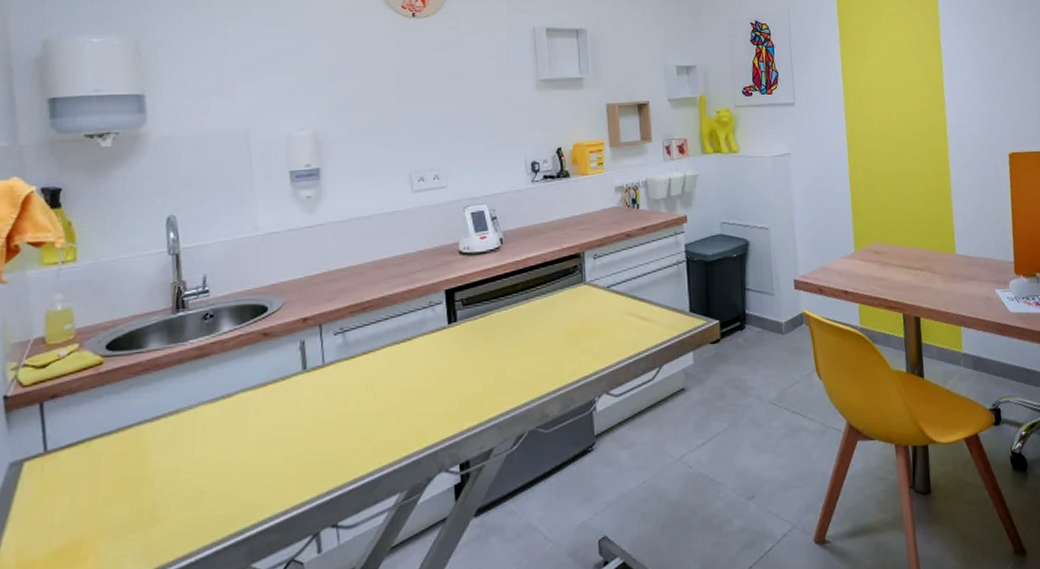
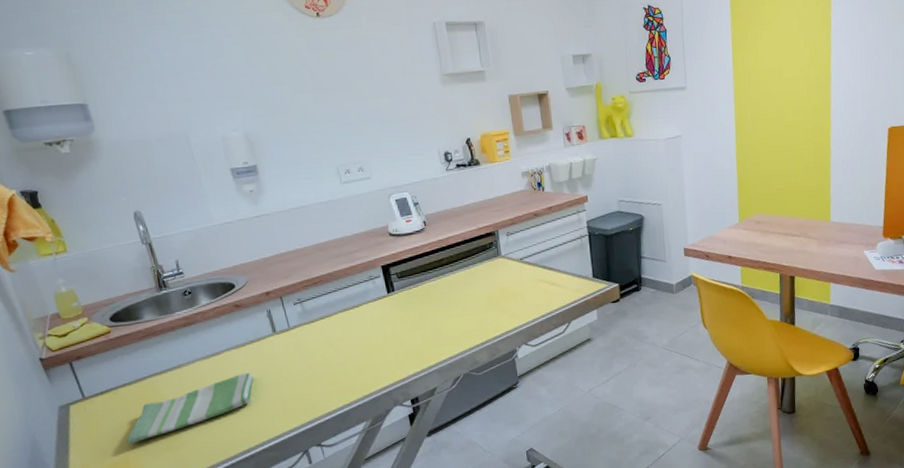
dish towel: none [85,421,268,519] -> present [126,372,254,444]

